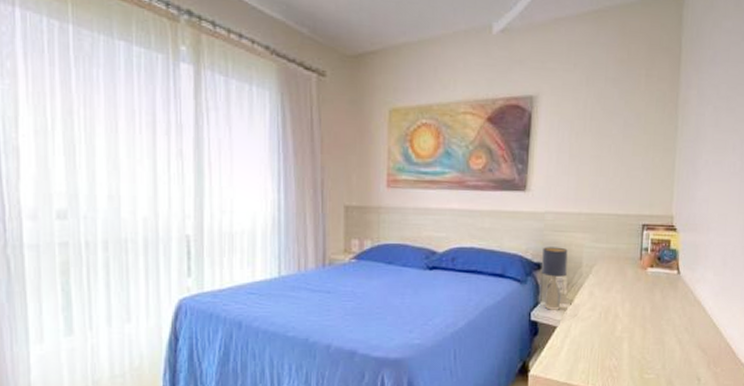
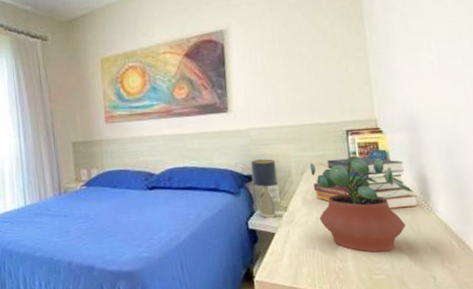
potted plant: none [601,253,695,352] -> present [309,156,414,253]
books: none [602,254,698,309] -> present [314,157,419,209]

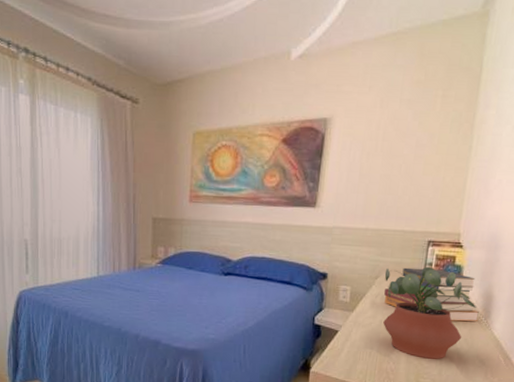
table lamp: present [251,159,278,218] -> none [327,259,353,316]

